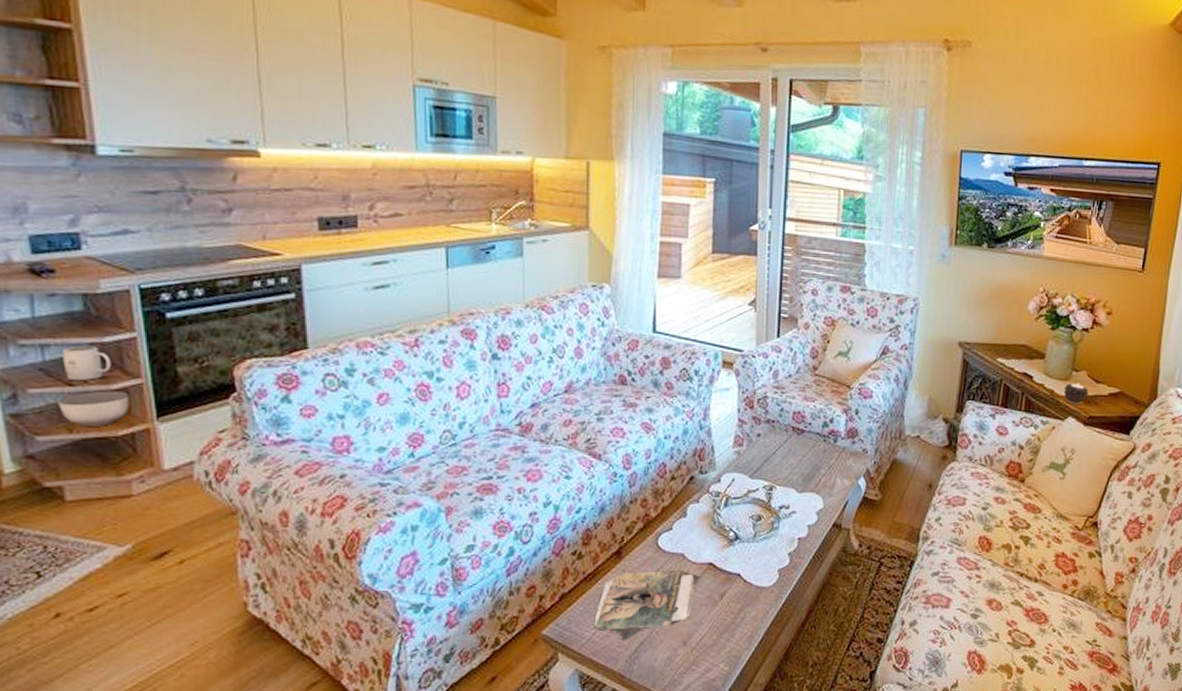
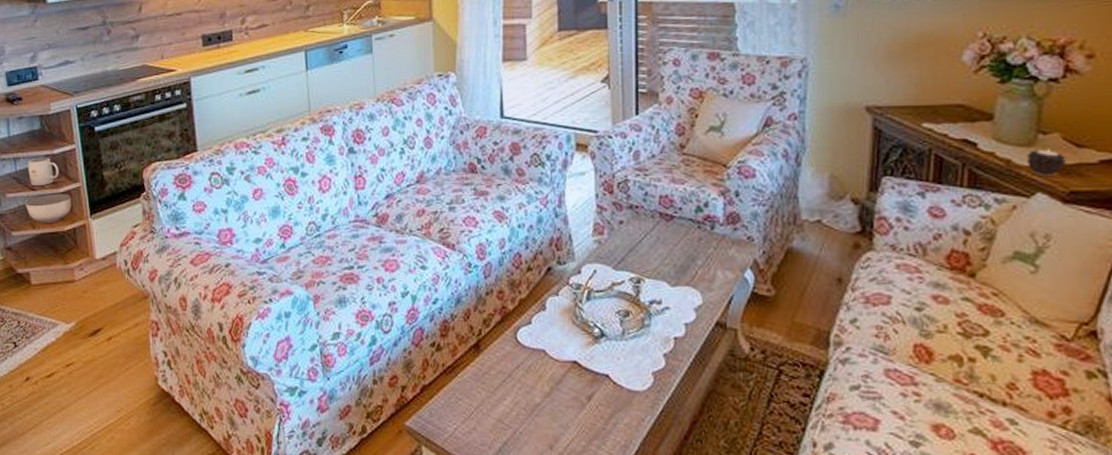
magazine: present [594,571,701,640] -> none [455,367,565,439]

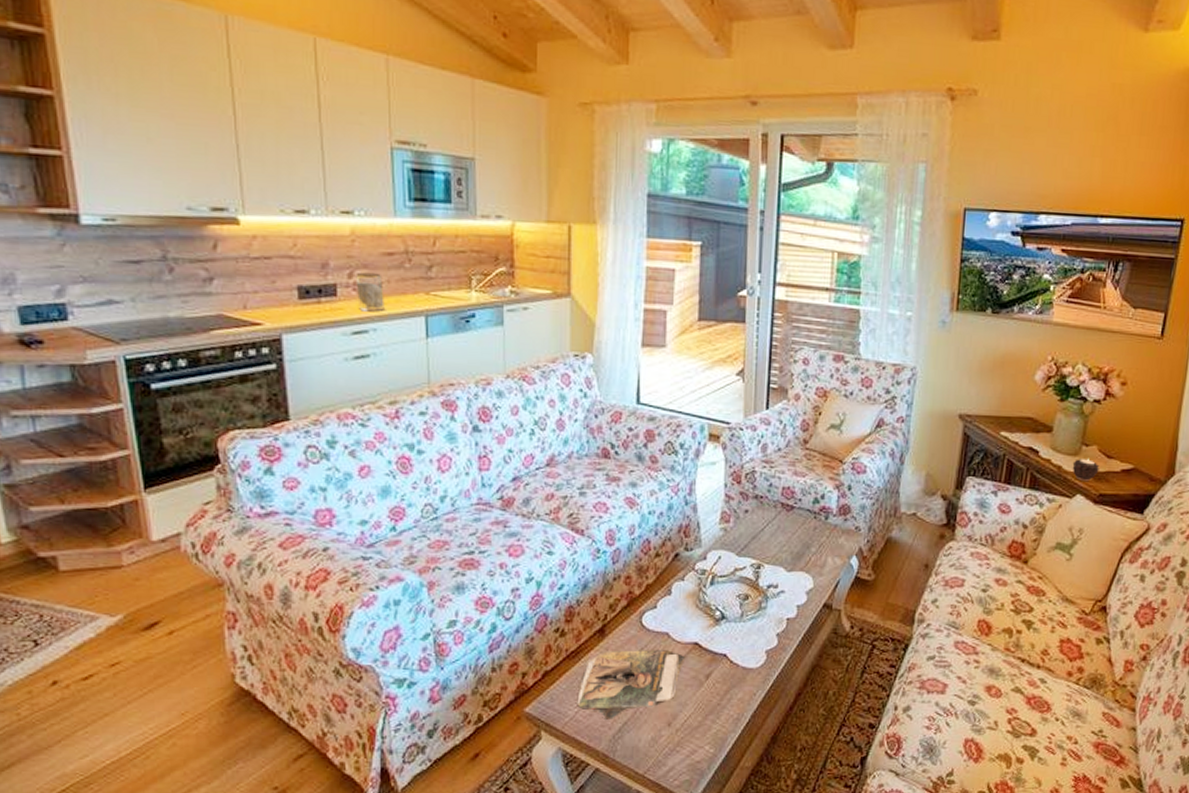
bowl: present [25,193,72,224] -> none [48,461,118,499]
mug: present [28,157,59,186] -> none [53,416,100,451]
jar: none [247,17,271,52] -> present [355,272,384,312]
magazine: none [455,367,565,439] -> present [577,650,686,720]

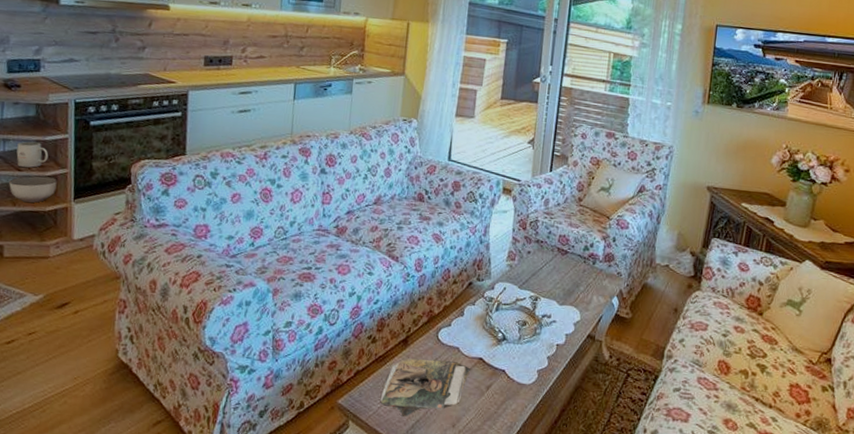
bowl: none [48,461,118,499] -> present [8,175,57,203]
mug: none [53,416,100,451] -> present [16,141,49,168]
jar: present [355,272,384,312] -> none [246,48,267,79]
candle: present [1072,458,1100,482] -> none [802,230,826,250]

